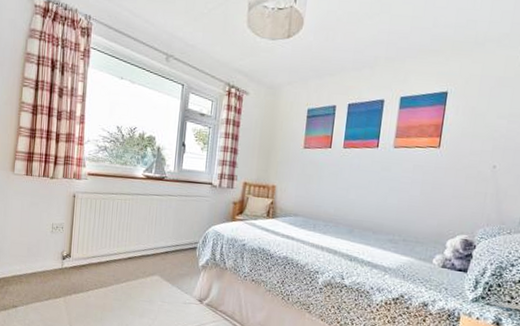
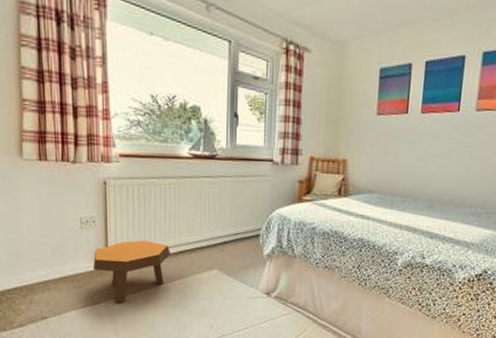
footstool: none [58,245,122,299] -> present [93,240,171,303]

